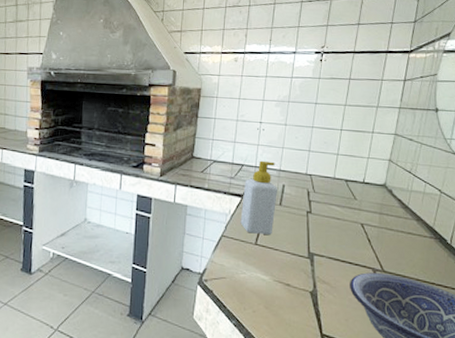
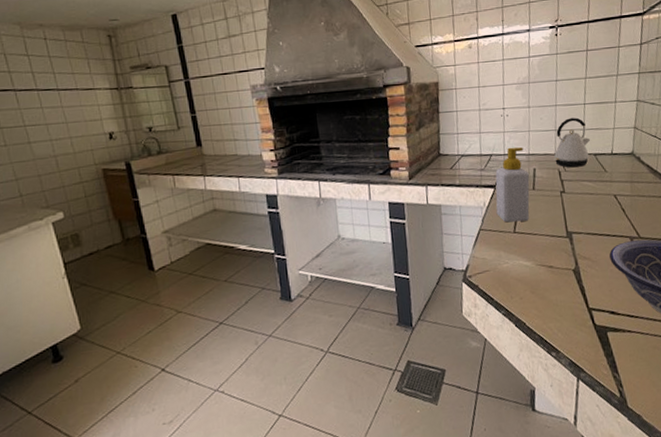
kettle: none [304,141,344,190] -> present [553,117,591,168]

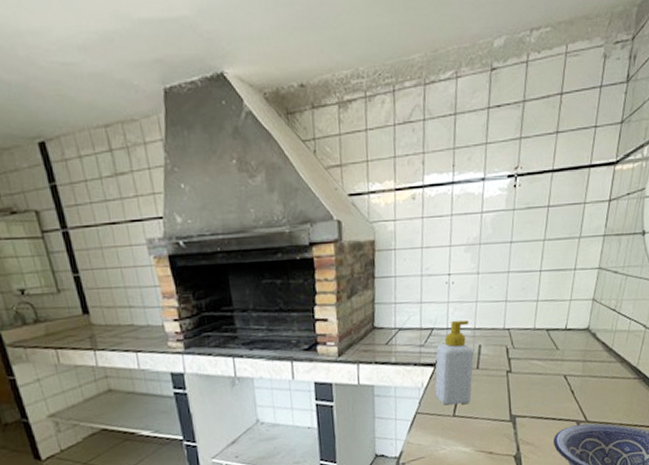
kettle: present [553,117,591,168] -> none [502,287,544,345]

